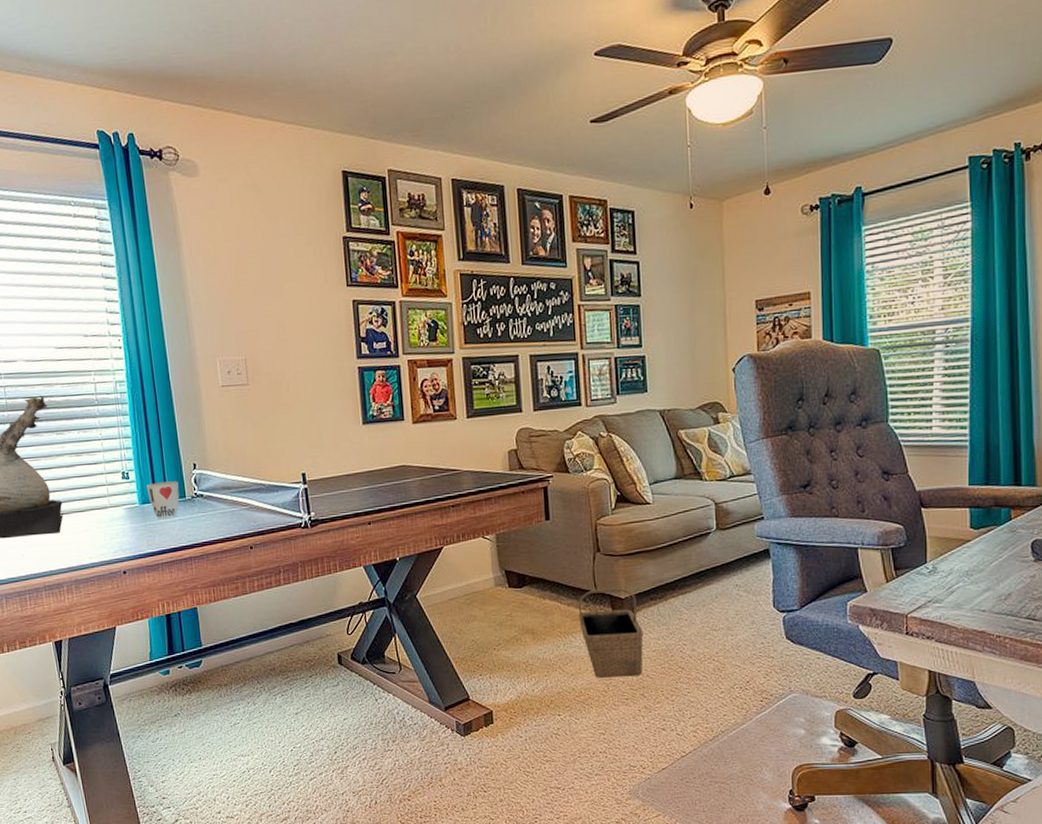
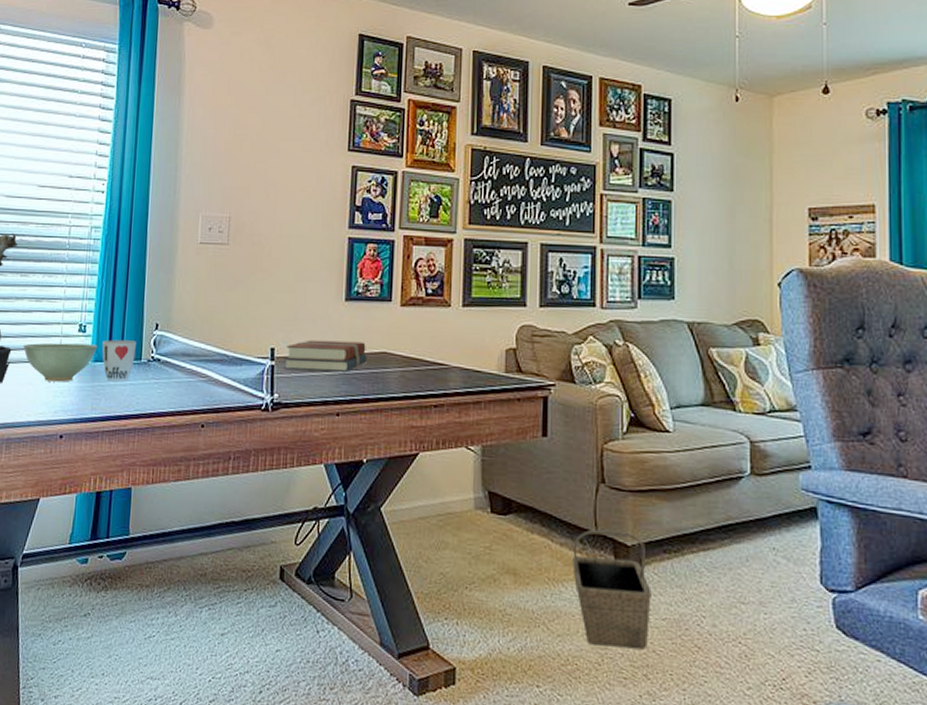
bowl: none [73,489,143,526] -> present [23,343,98,382]
books: none [314,459,389,490] -> present [283,339,367,372]

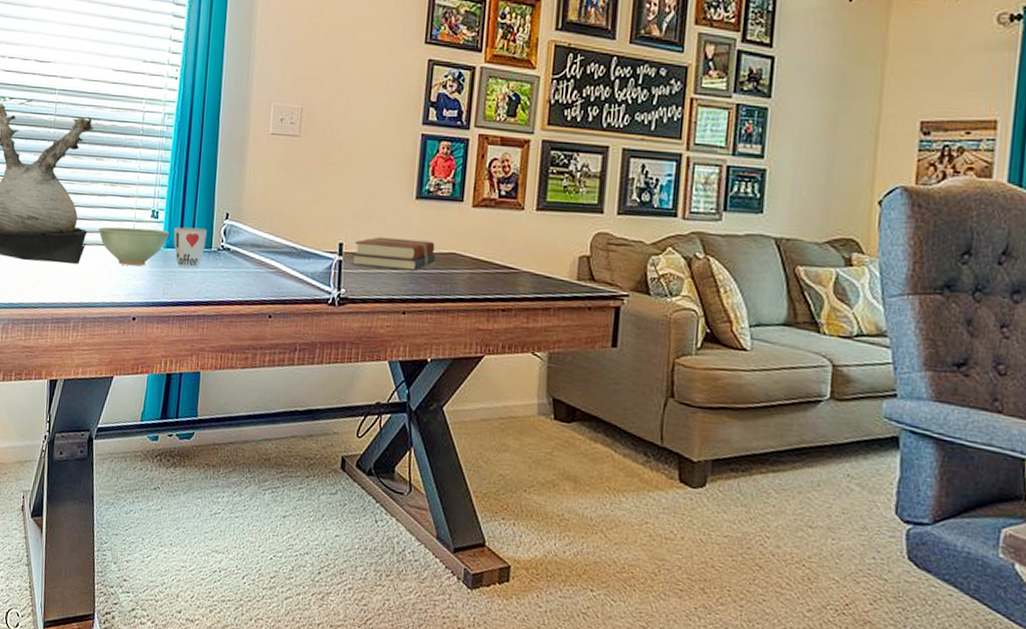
basket: present [572,529,652,650] -> none [634,443,715,564]

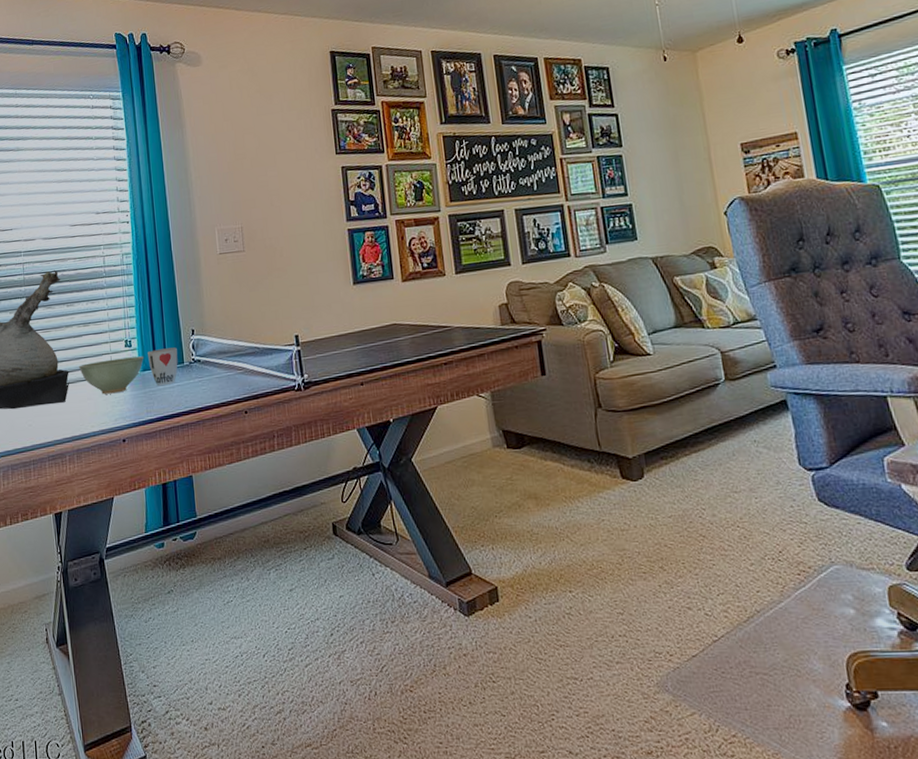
books: present [350,236,436,271] -> none [307,318,380,352]

